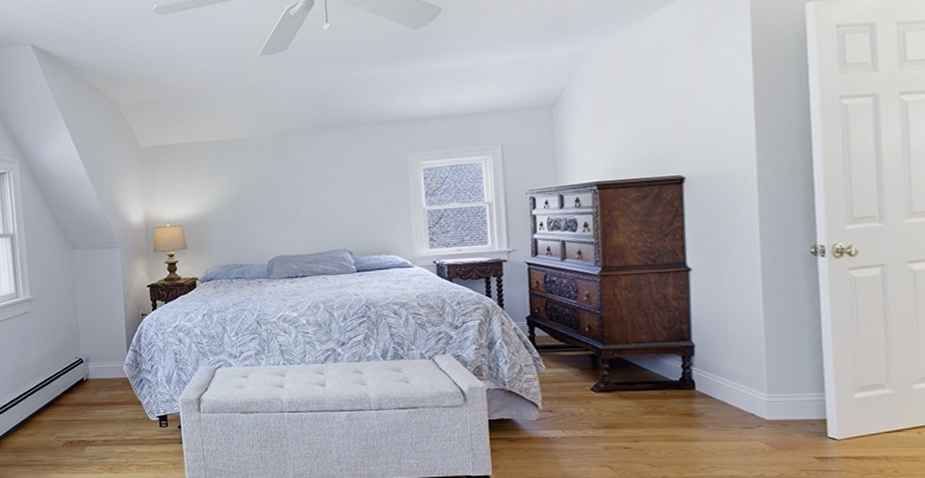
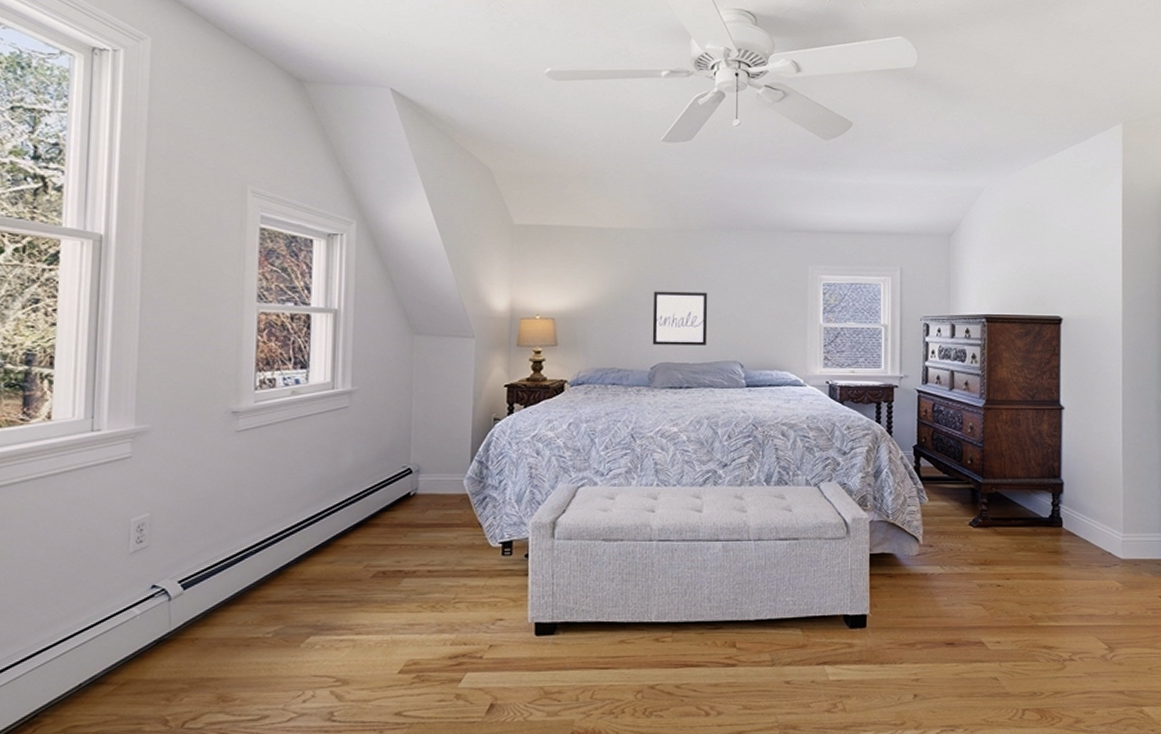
wall art: none [264,188,317,241] -> present [652,291,708,345]

